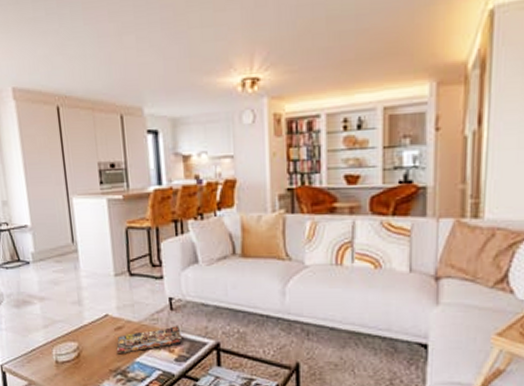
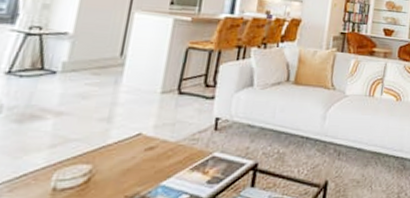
magazine: present [116,326,182,355] -> none [140,146,221,178]

